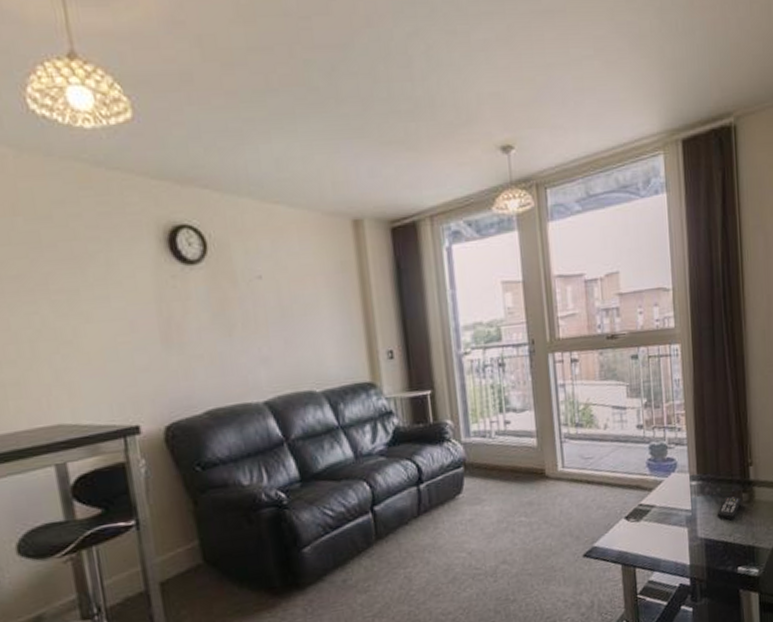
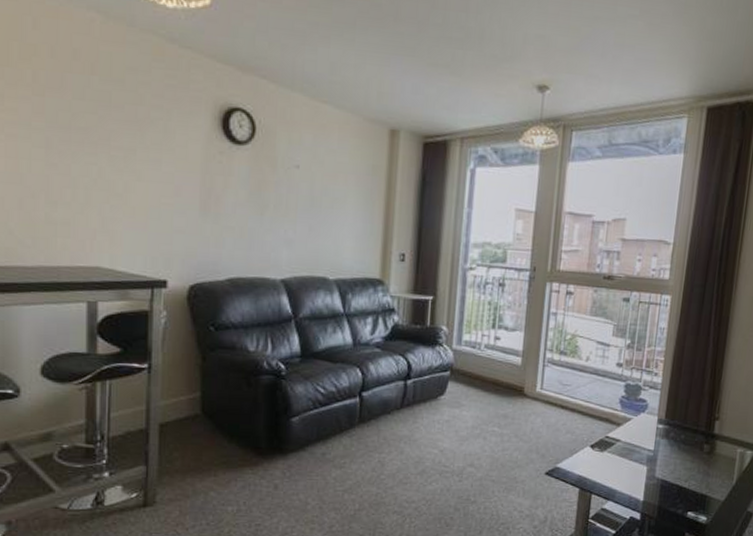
remote control: present [716,496,742,521] -> none [676,444,703,467]

